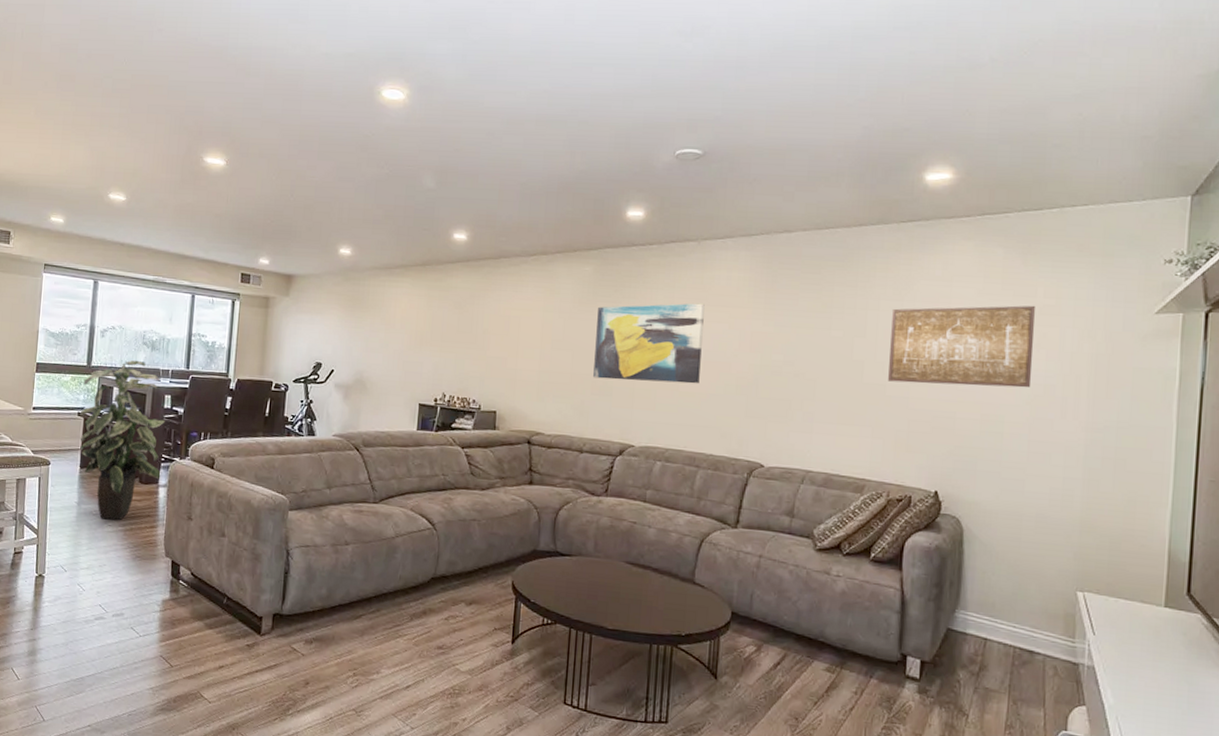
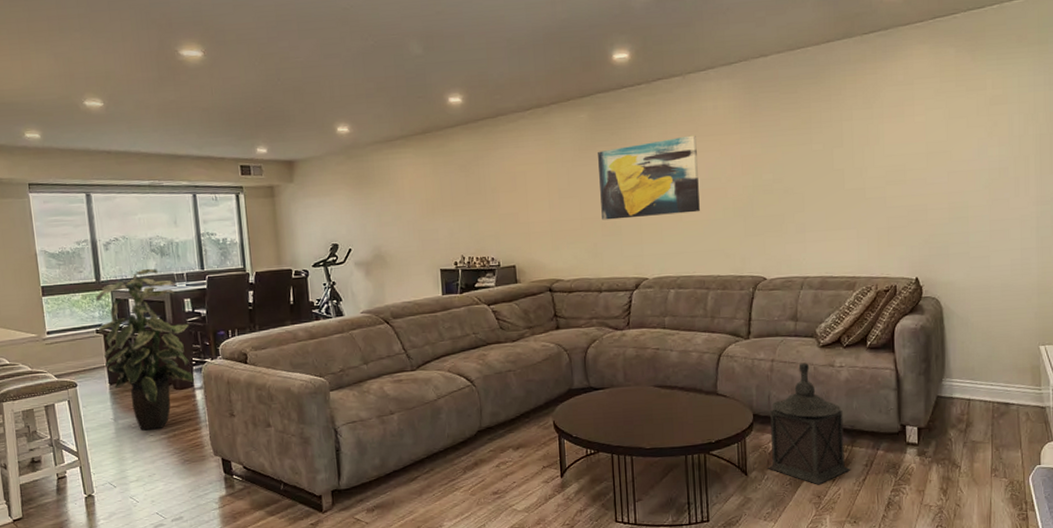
lantern: none [741,564,837,705] -> present [768,362,851,485]
wall art: present [888,305,1036,388] -> none [864,97,988,185]

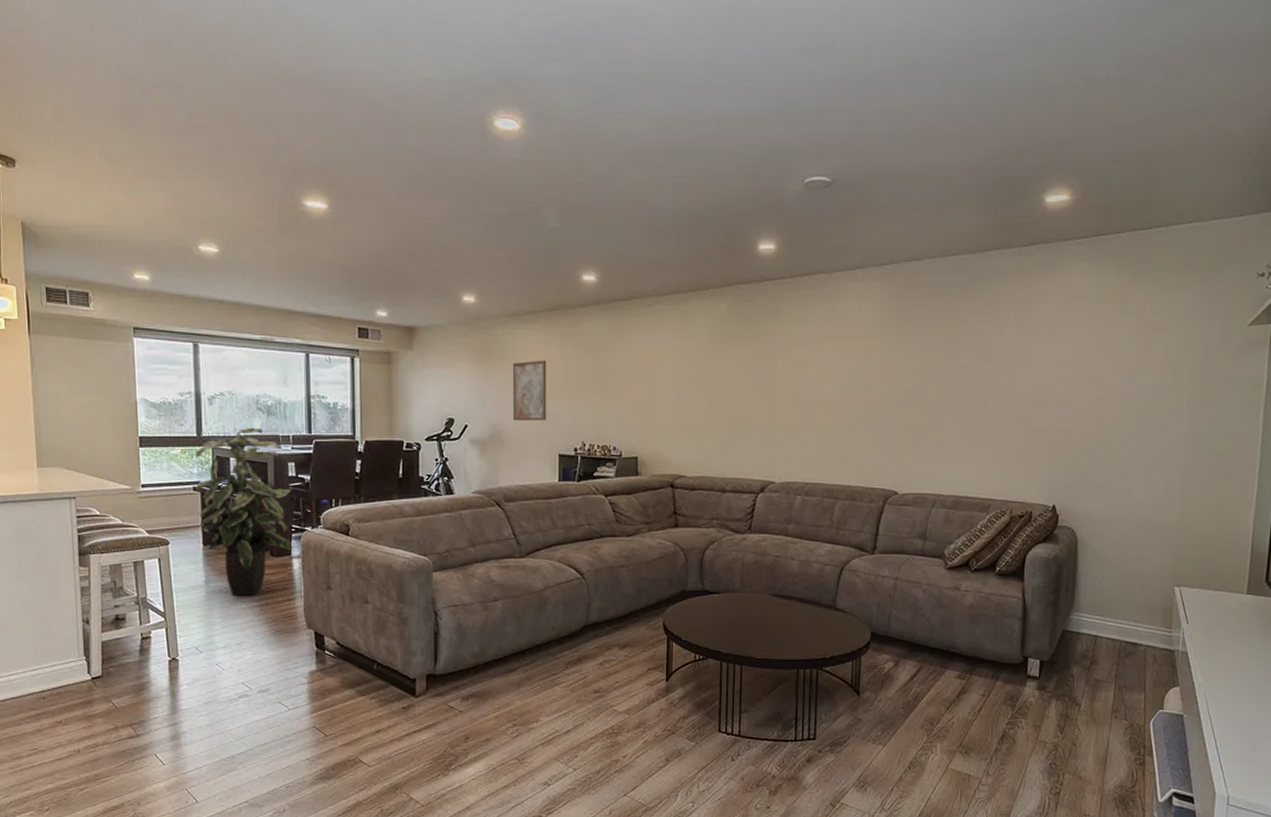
wall art: none [389,181,426,242] -> present [512,360,547,421]
wall art: present [598,135,700,220] -> none [732,336,838,418]
lantern: present [768,362,851,485] -> none [881,583,967,711]

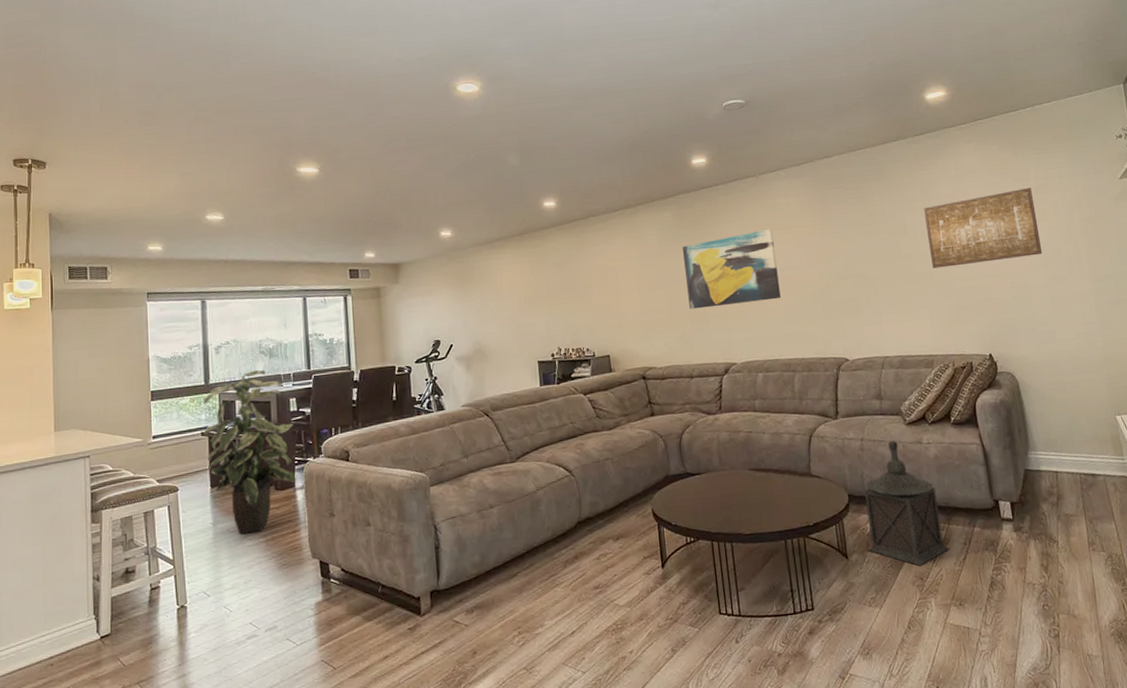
wall art: present [512,360,547,421] -> none [488,278,524,336]
wall art: none [732,336,838,418] -> present [683,228,781,310]
lantern: none [881,583,967,711] -> present [864,440,950,566]
wall art: none [1011,323,1144,405] -> present [924,187,1043,269]

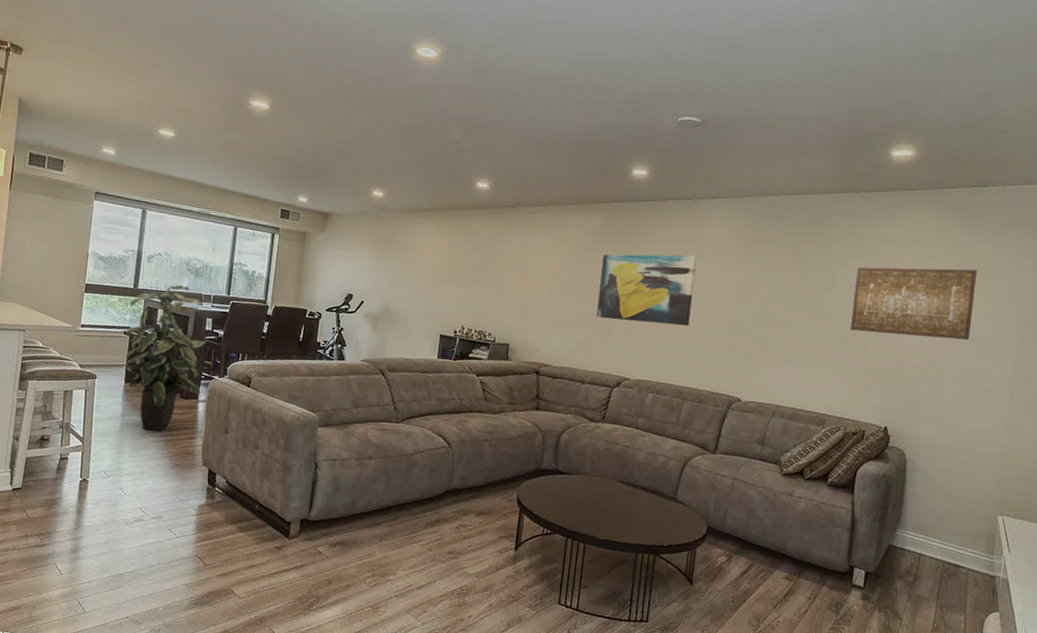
lantern: present [864,440,950,566] -> none [713,486,795,608]

